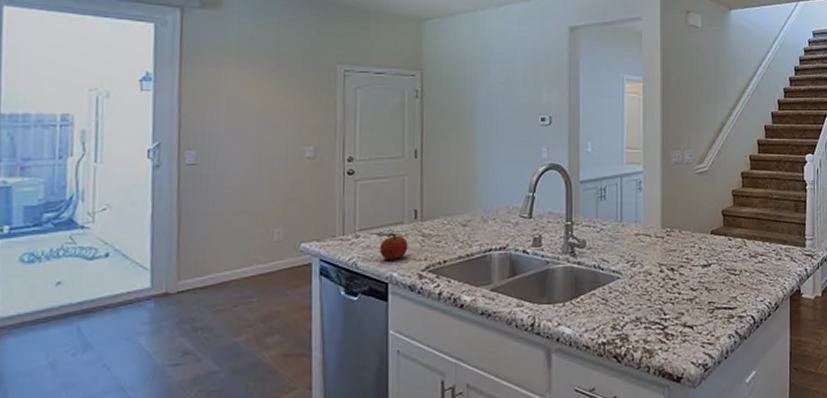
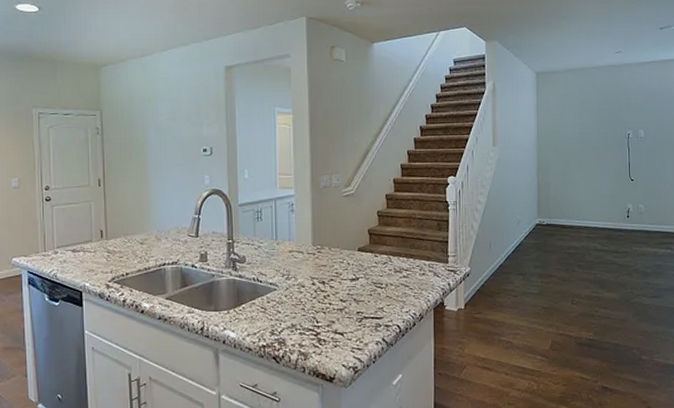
fruit: present [379,233,408,260] -> none [74,249,97,272]

